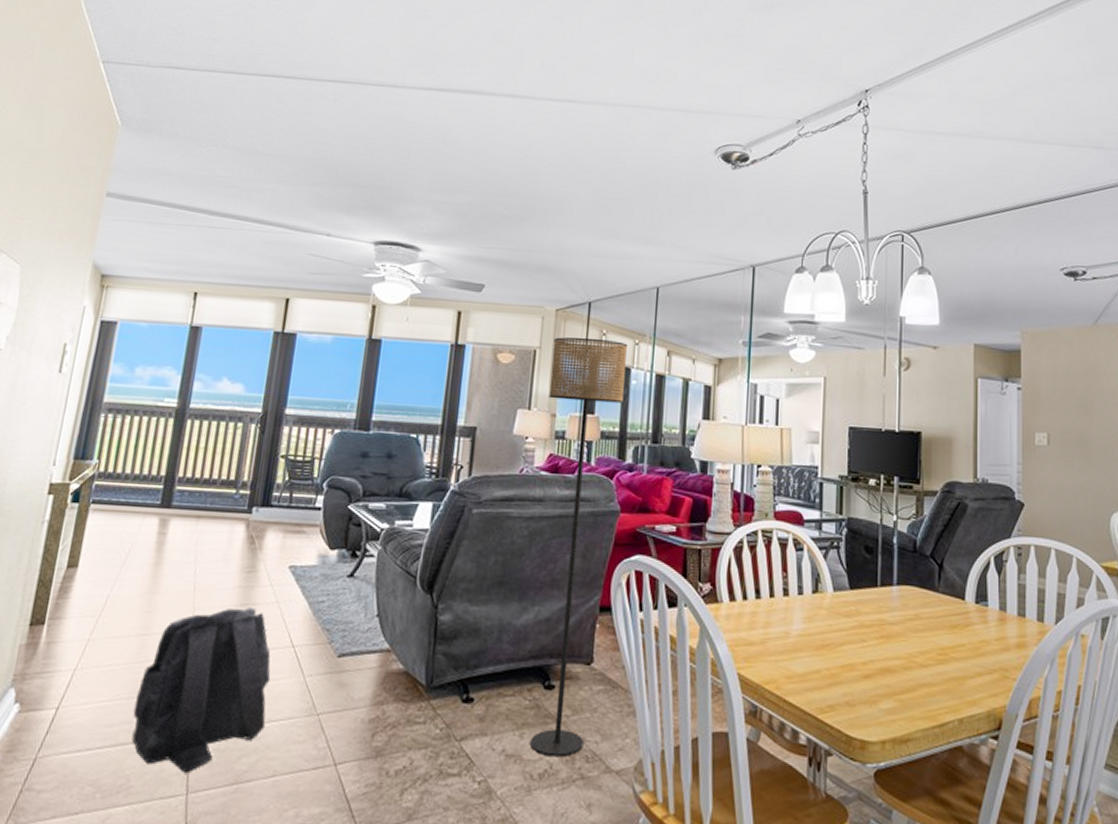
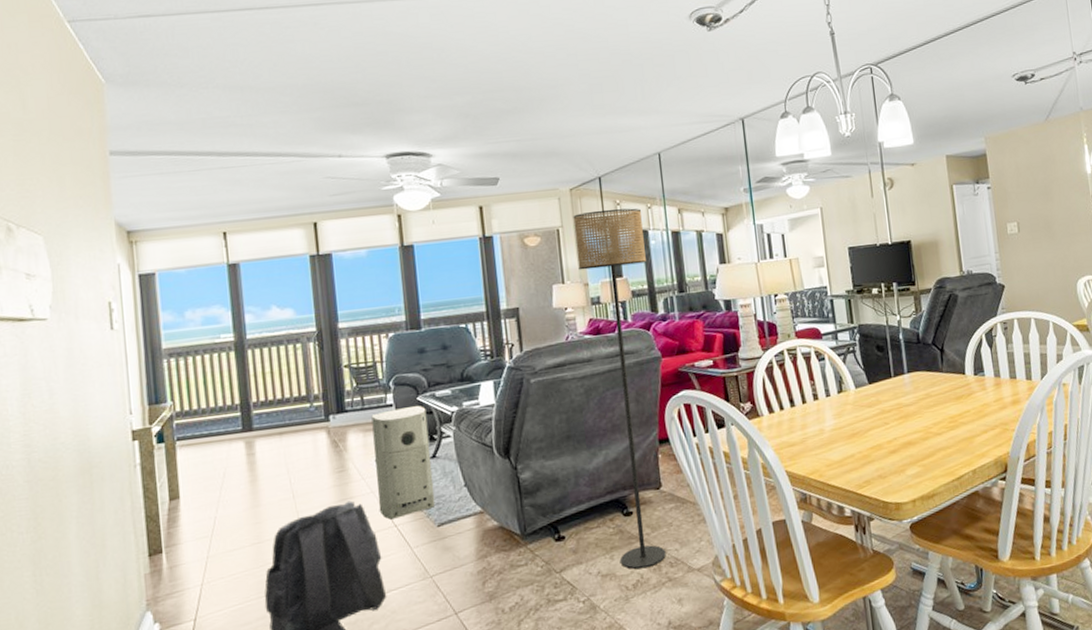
air purifier: none [280,513,355,638] -> present [371,405,436,520]

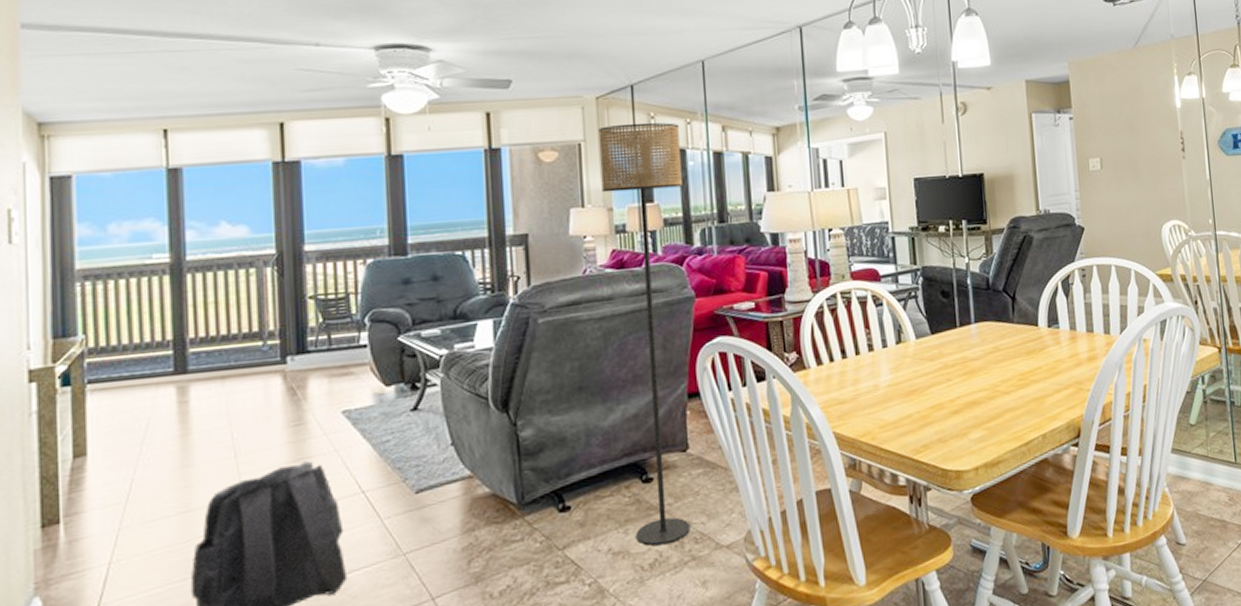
air purifier: present [371,405,436,520] -> none [340,346,414,484]

